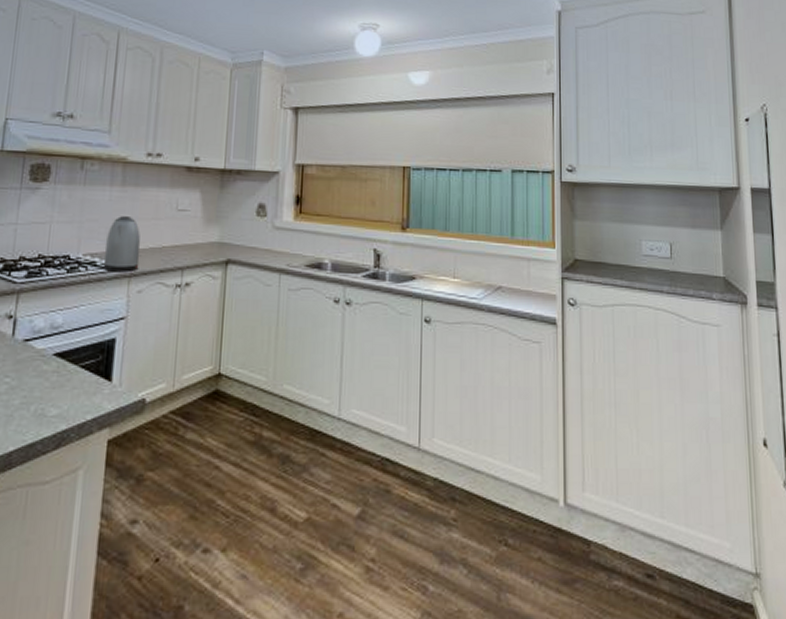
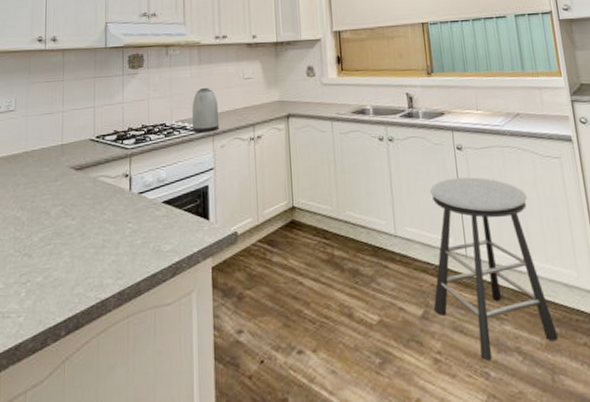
stool: none [372,356,510,572] -> present [430,177,558,361]

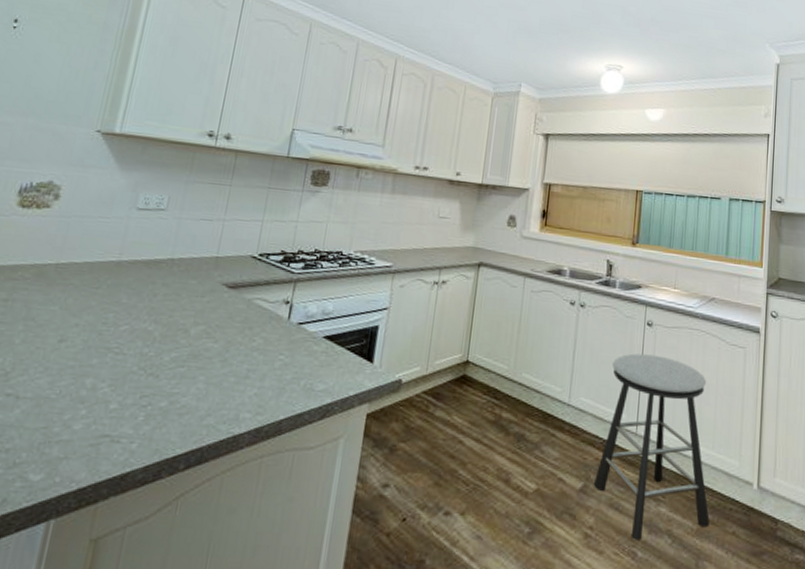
kettle: present [191,88,220,133] -> none [371,220,405,269]

